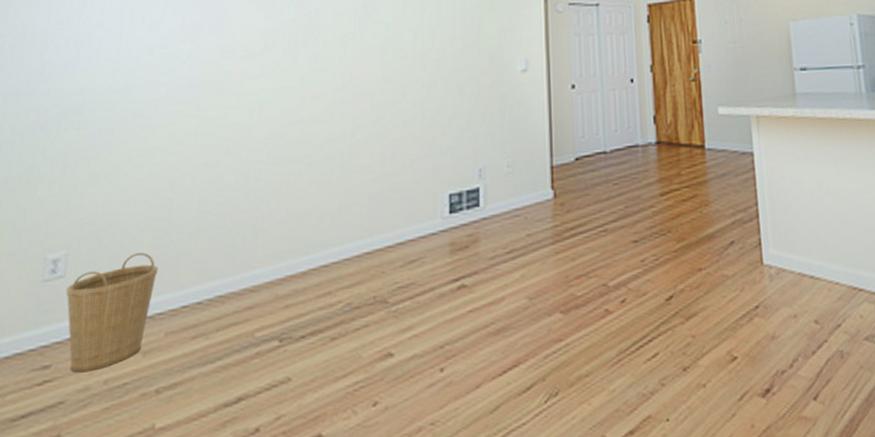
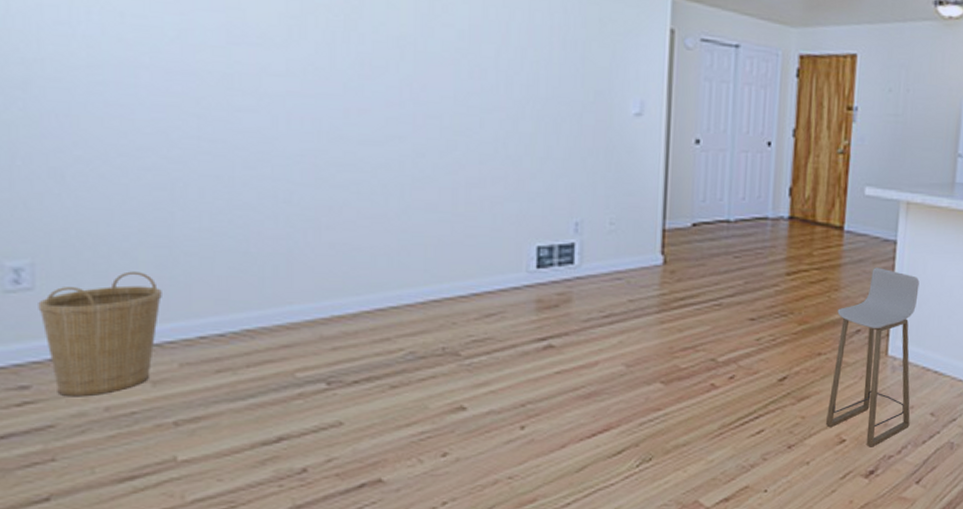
bar stool: none [710,179,796,363] -> present [825,267,920,447]

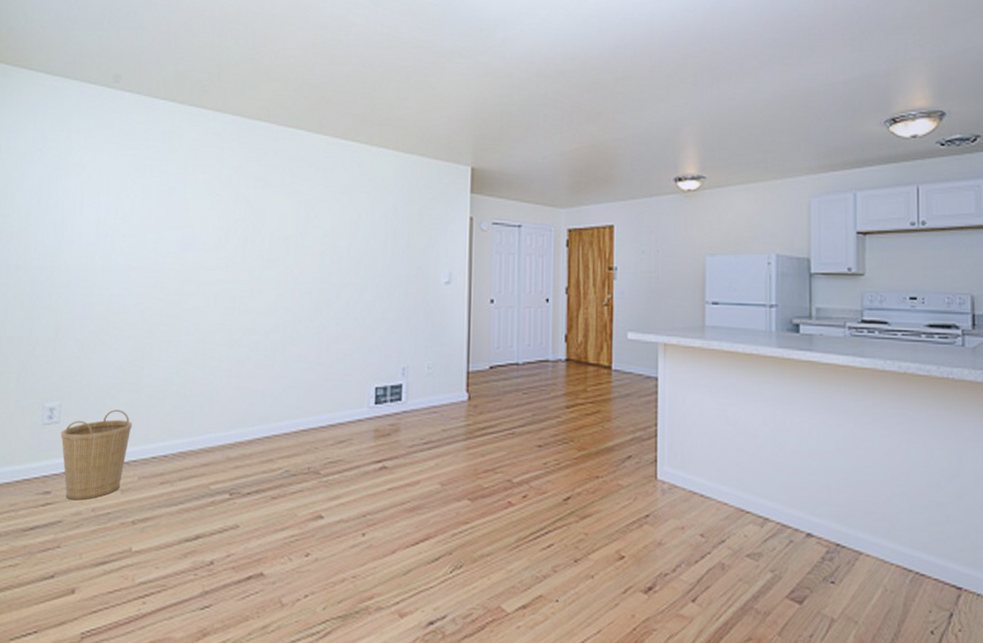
bar stool: present [825,267,920,447] -> none [606,401,682,565]

